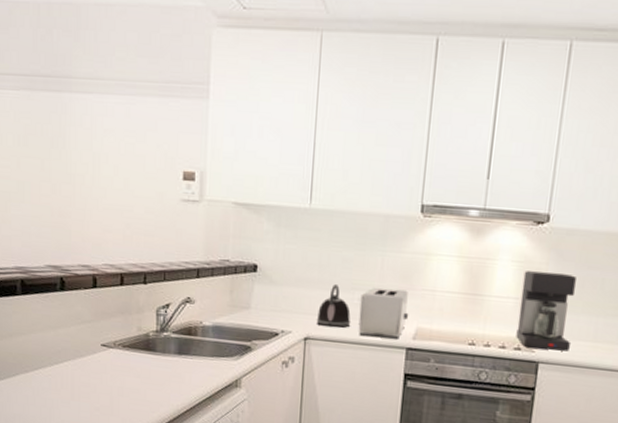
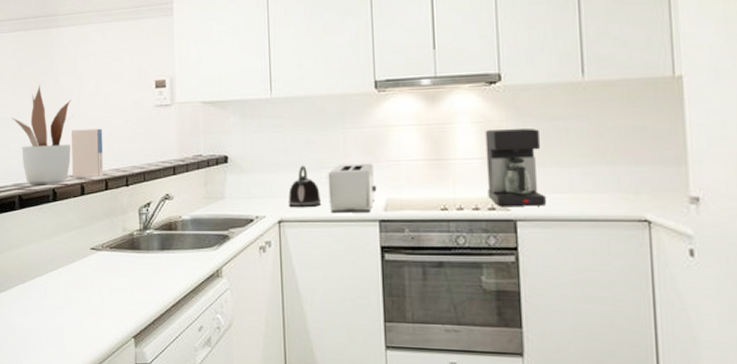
potted plant: none [13,157,90,272] -> present [11,84,76,185]
book: none [84,214,120,271] -> present [71,128,104,177]

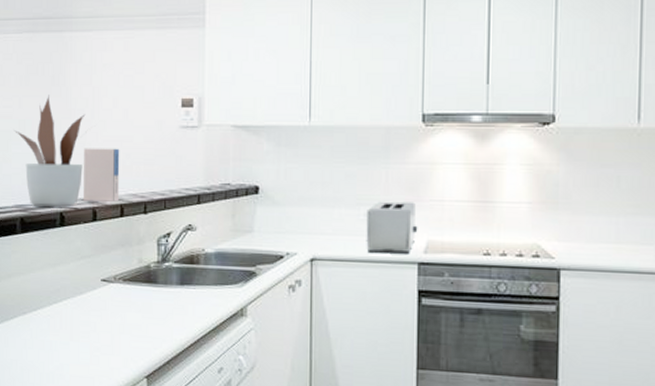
kettle: present [288,165,322,208] -> none [322,200,359,247]
coffee maker: present [485,127,546,206] -> none [533,173,591,255]

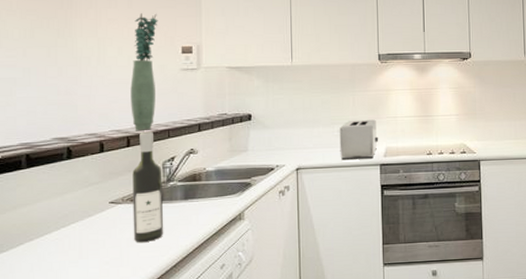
potted plant: present [15,94,89,208] -> none [19,45,95,144]
book: present [84,148,120,202] -> none [90,89,126,136]
vase: none [125,57,157,198] -> present [130,13,158,130]
bottle: none [125,200,158,330] -> present [132,131,164,242]

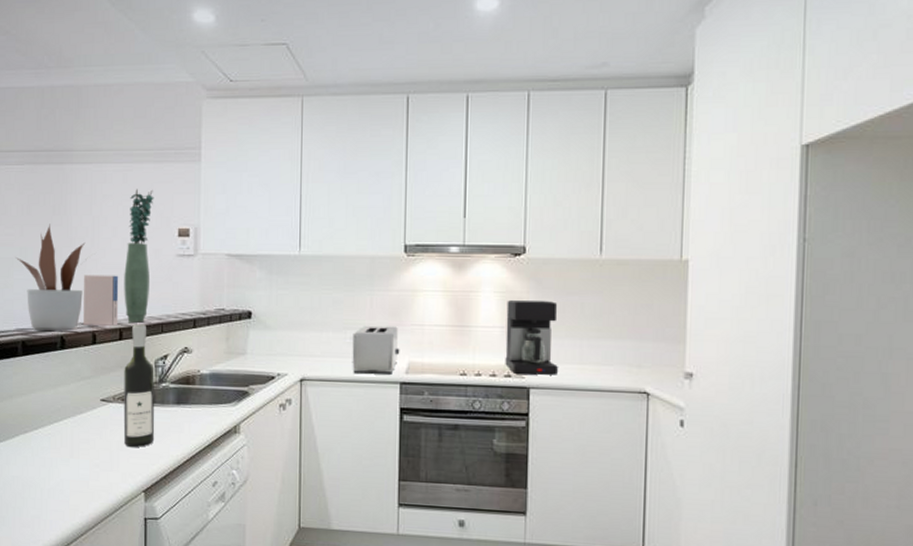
potted plant: none [19,45,95,144] -> present [16,224,89,332]
book: none [90,89,126,136] -> present [84,274,119,326]
coffee maker: none [459,92,500,150] -> present [505,300,558,375]

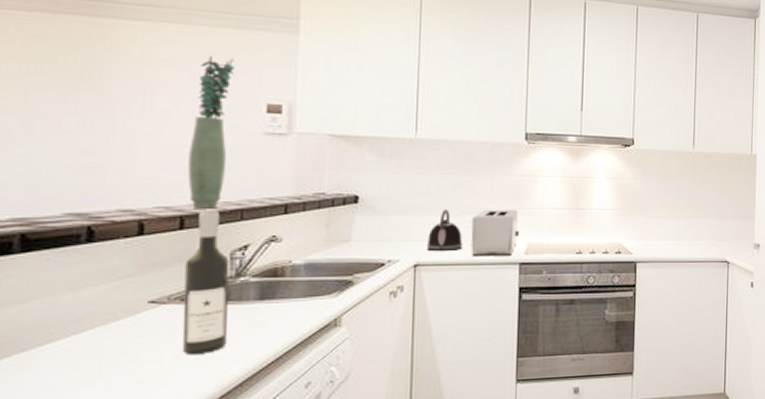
potted plant: present [16,224,89,332] -> none [15,88,137,221]
book: present [84,274,119,326] -> none [125,152,181,213]
kettle: none [310,324,345,368] -> present [426,208,464,252]
coffee maker: present [505,300,558,375] -> none [616,185,660,250]

